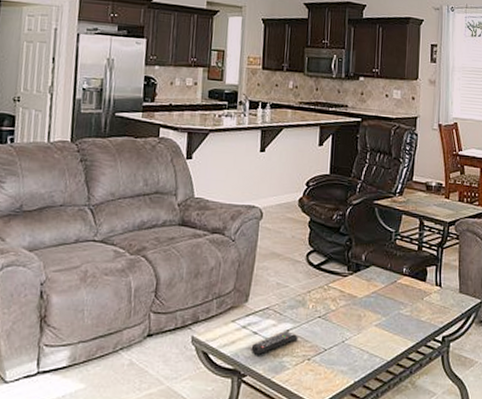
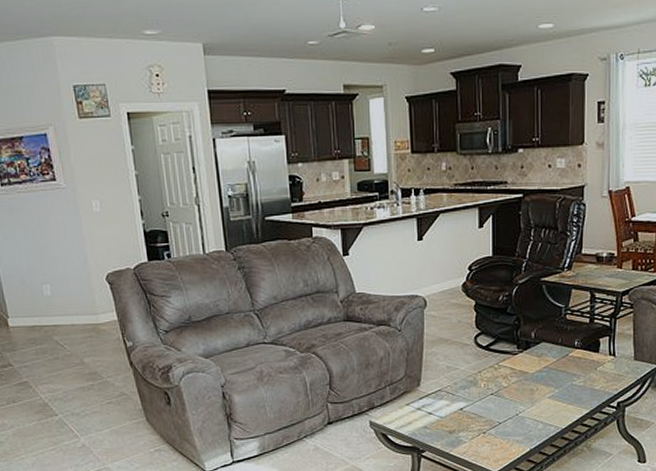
remote control: present [251,331,298,355] -> none [427,409,472,433]

